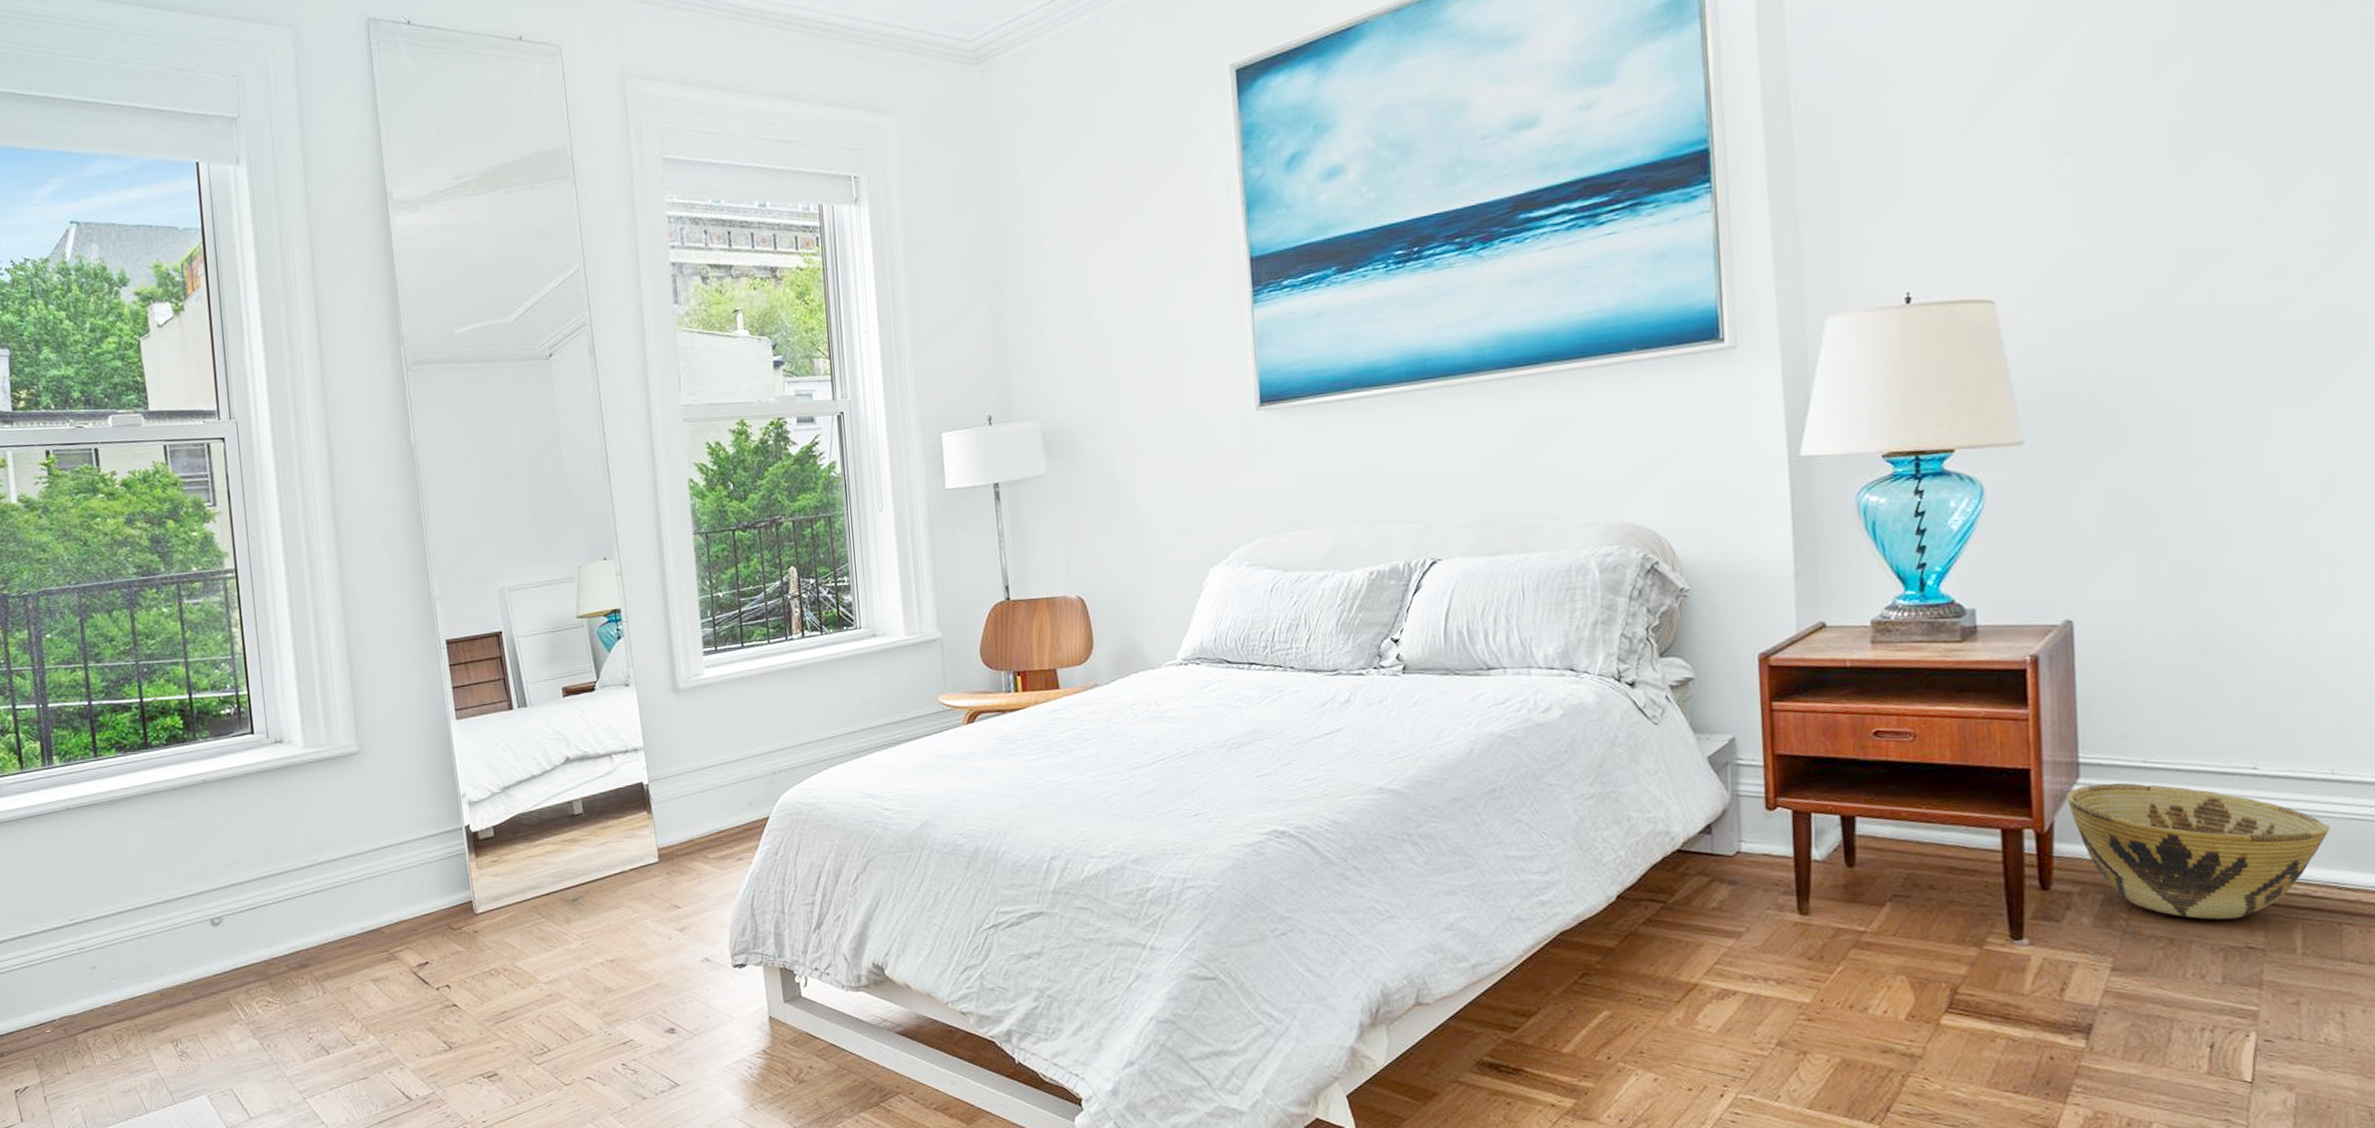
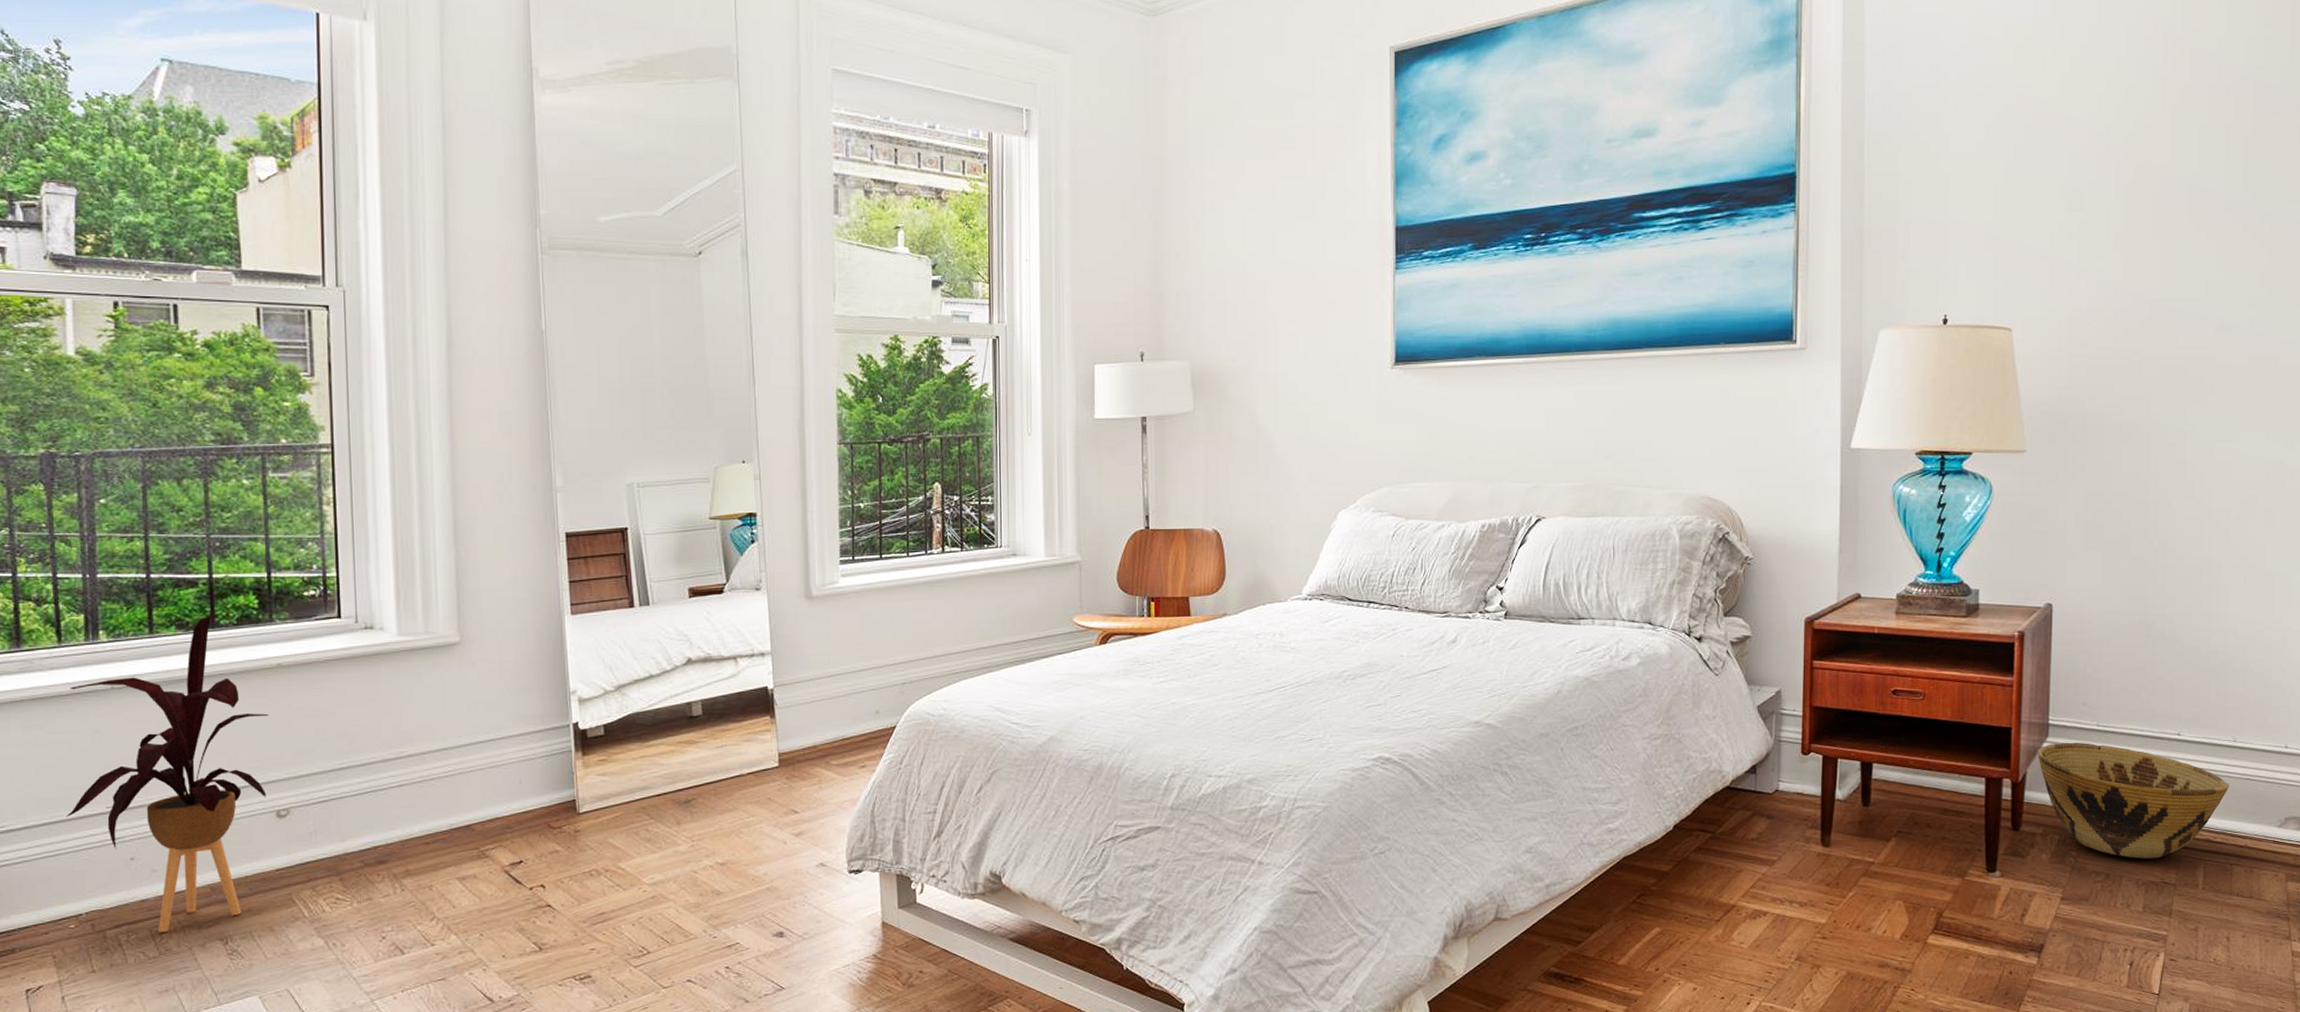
house plant: none [33,736,201,1036] -> present [66,614,270,932]

